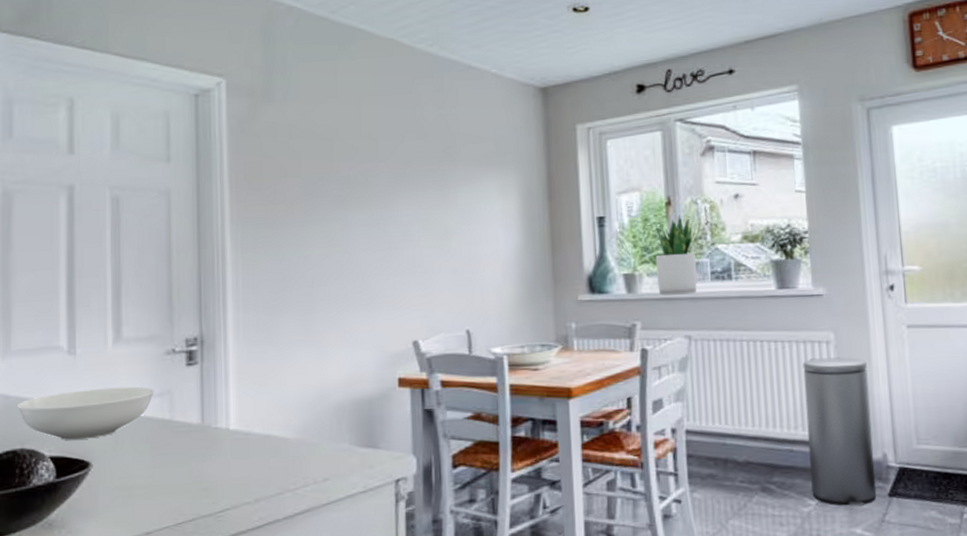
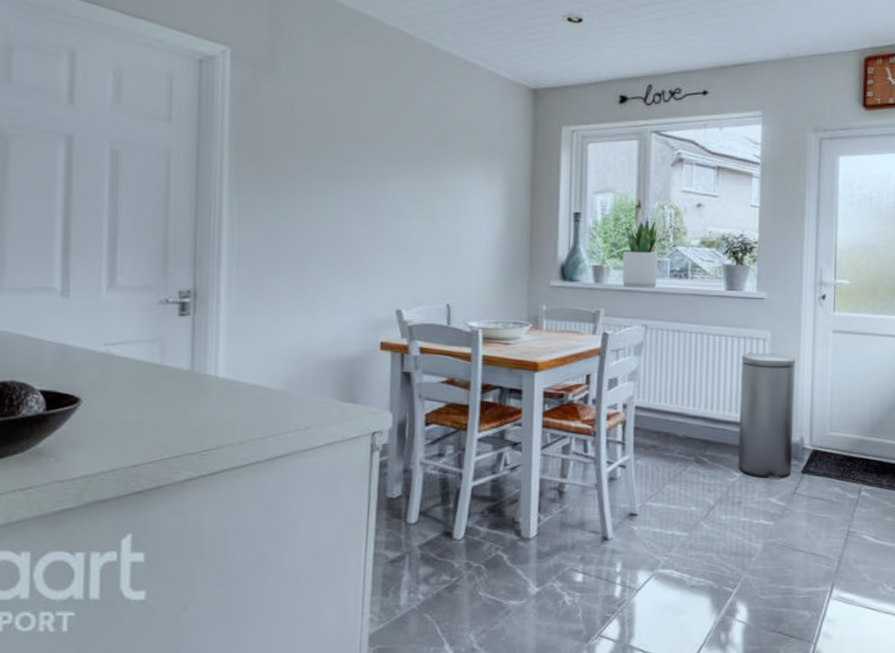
bowl: present [17,386,154,440] -> none [8,330,146,376]

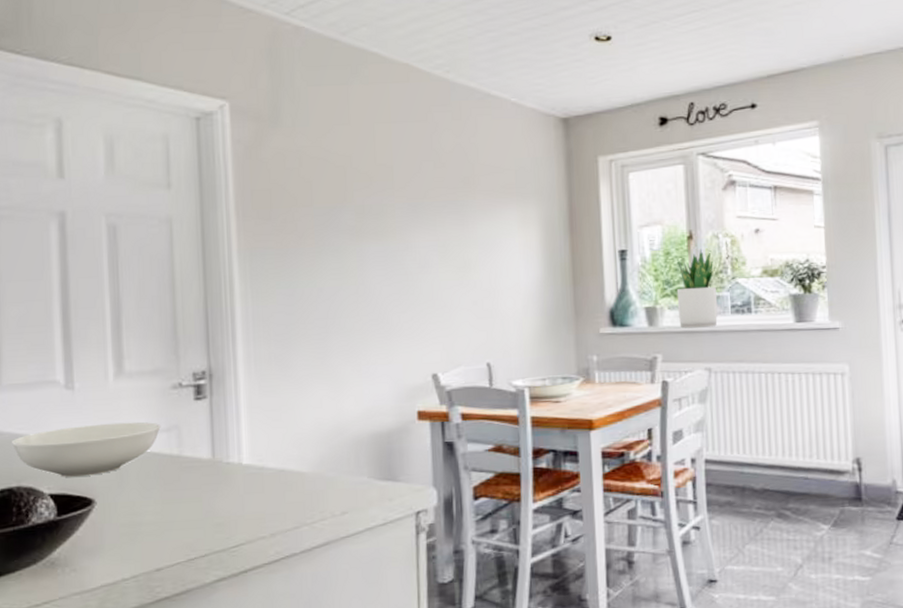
bowl: none [8,330,146,376] -> present [11,421,161,477]
pedal bin: present [738,352,795,480] -> none [818,388,886,531]

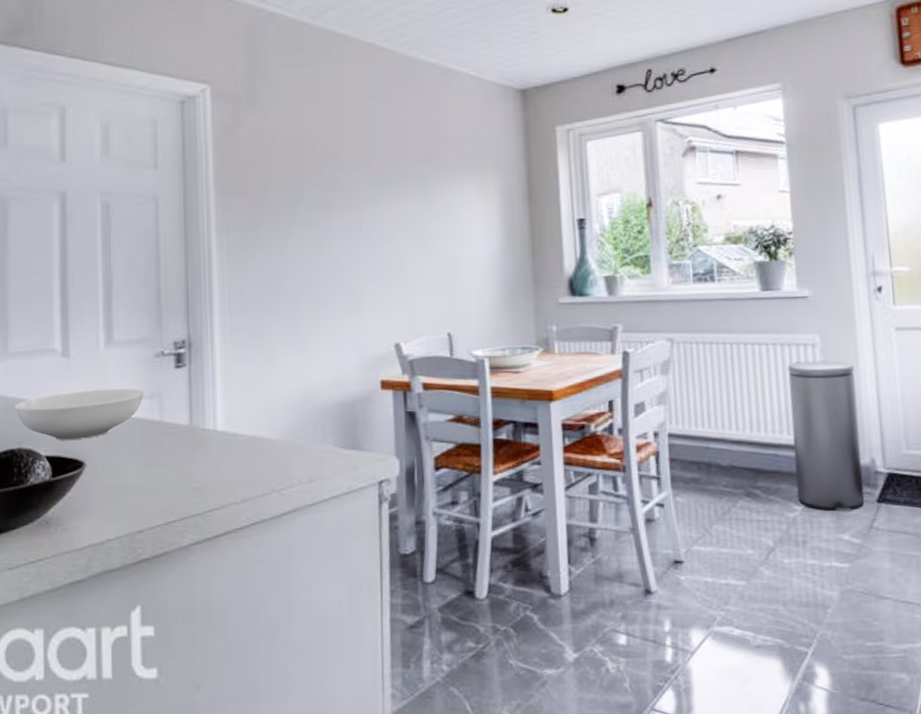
planter: present [676,248,718,329] -> none [636,216,679,298]
pedal bin: none [818,388,886,531] -> present [787,360,865,513]

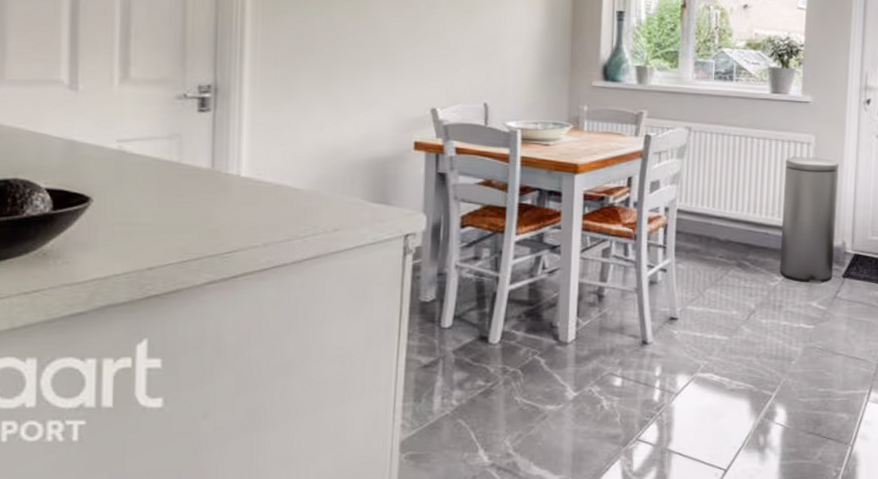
bowl: present [14,388,145,440] -> none [10,126,163,174]

